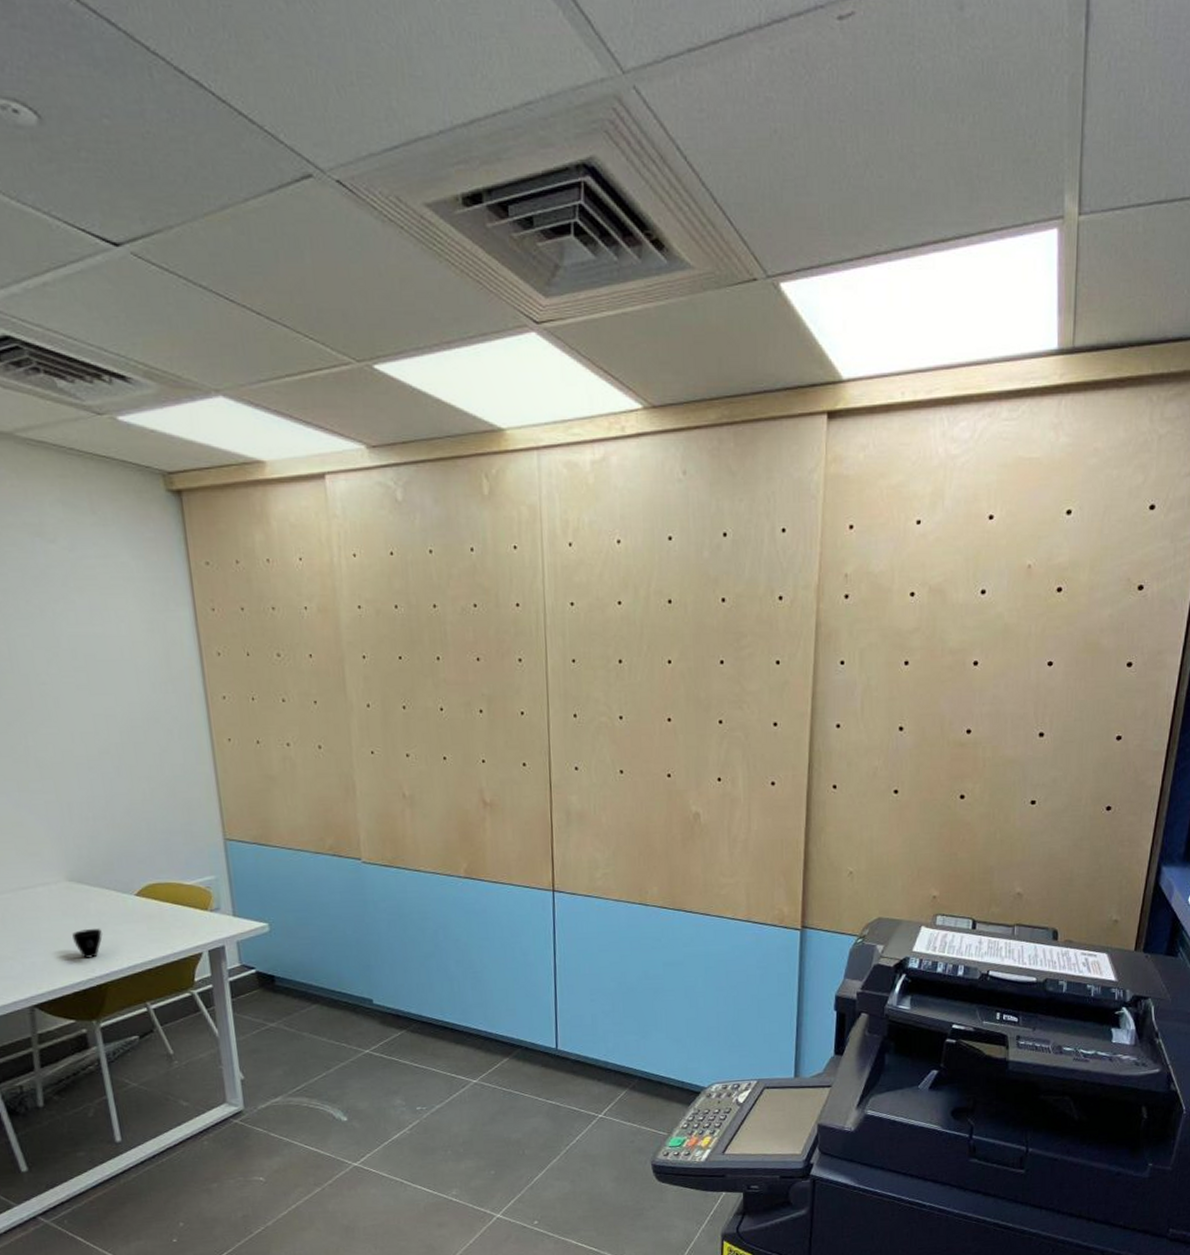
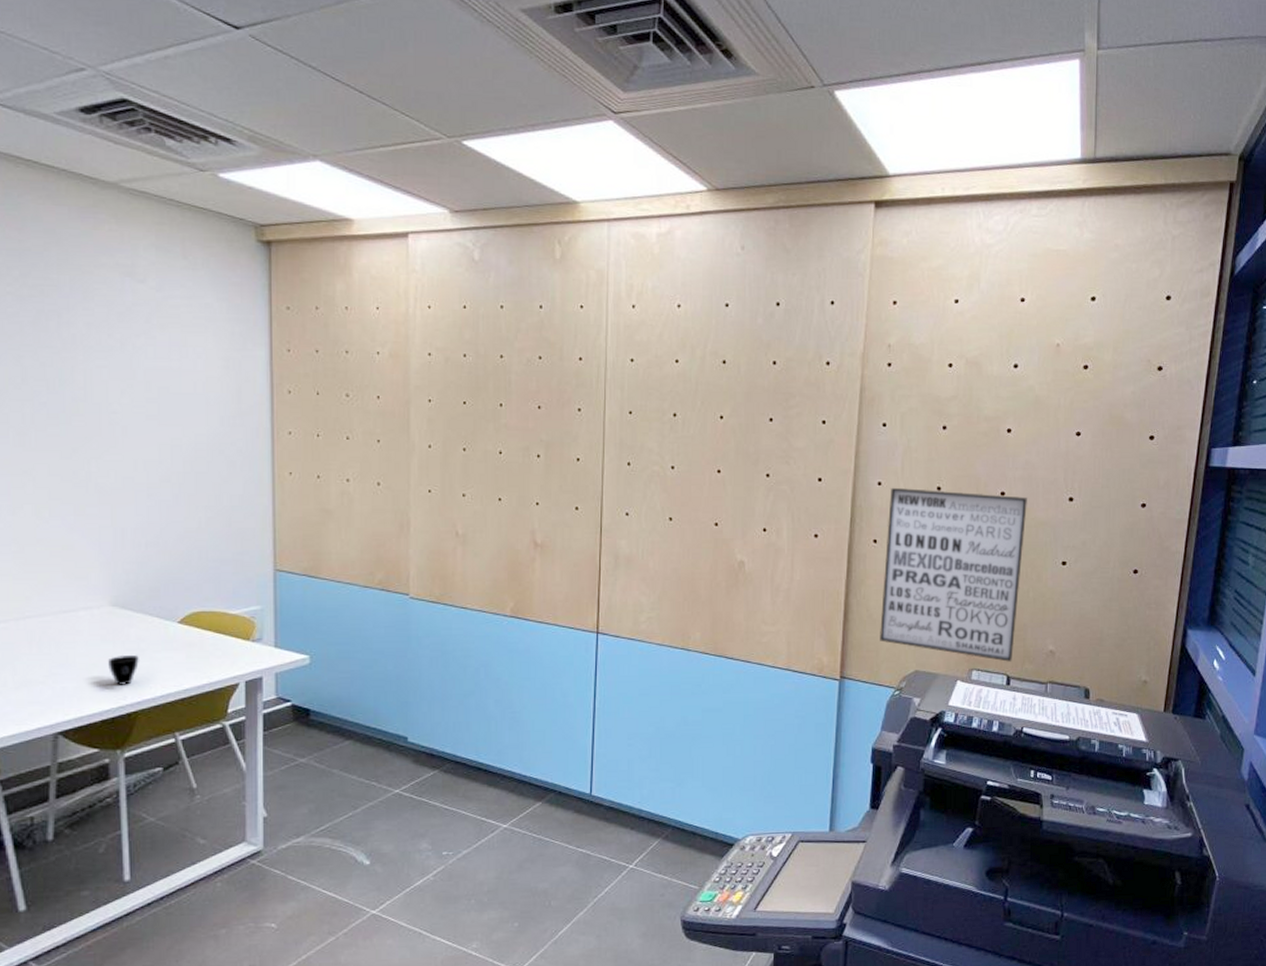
wall art: none [841,728,995,906] -> present [880,487,1027,662]

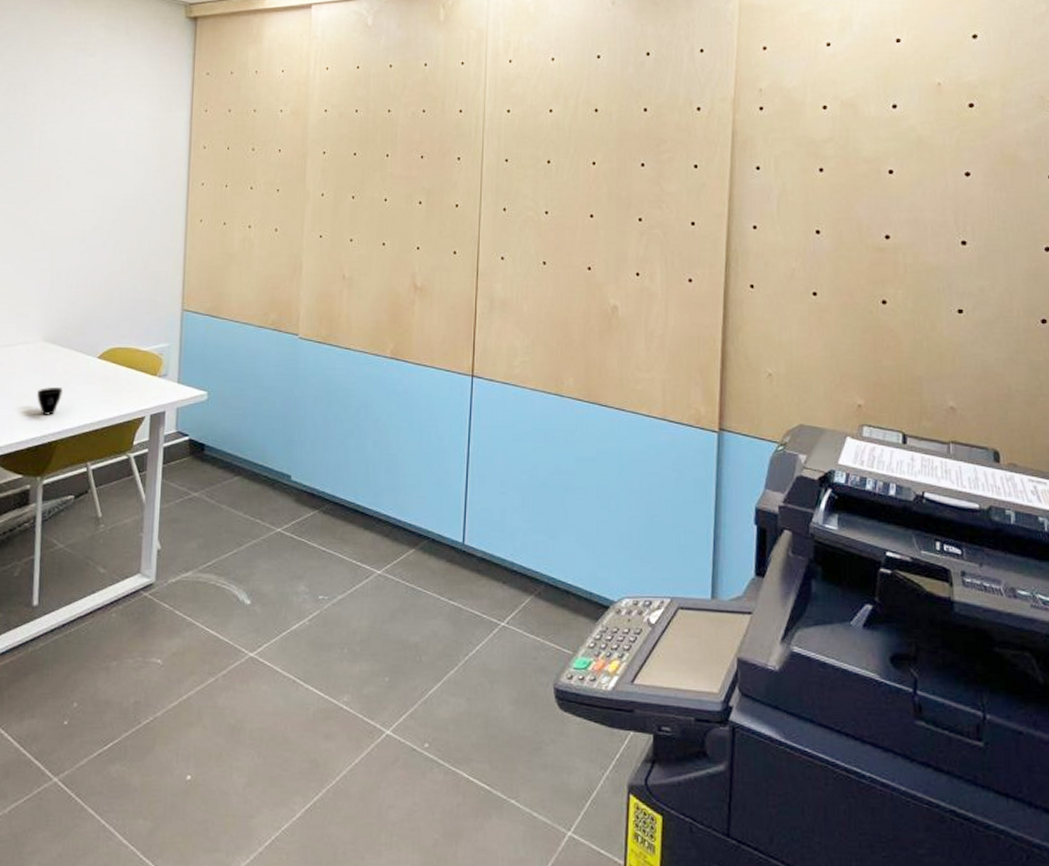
wall art: present [880,487,1027,662] -> none [760,231,915,418]

